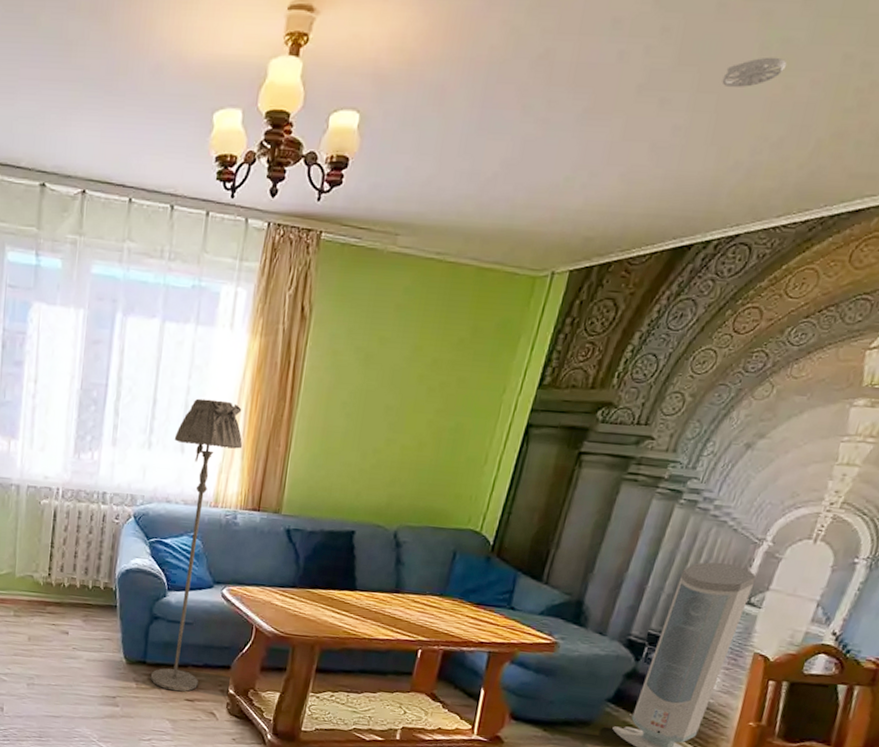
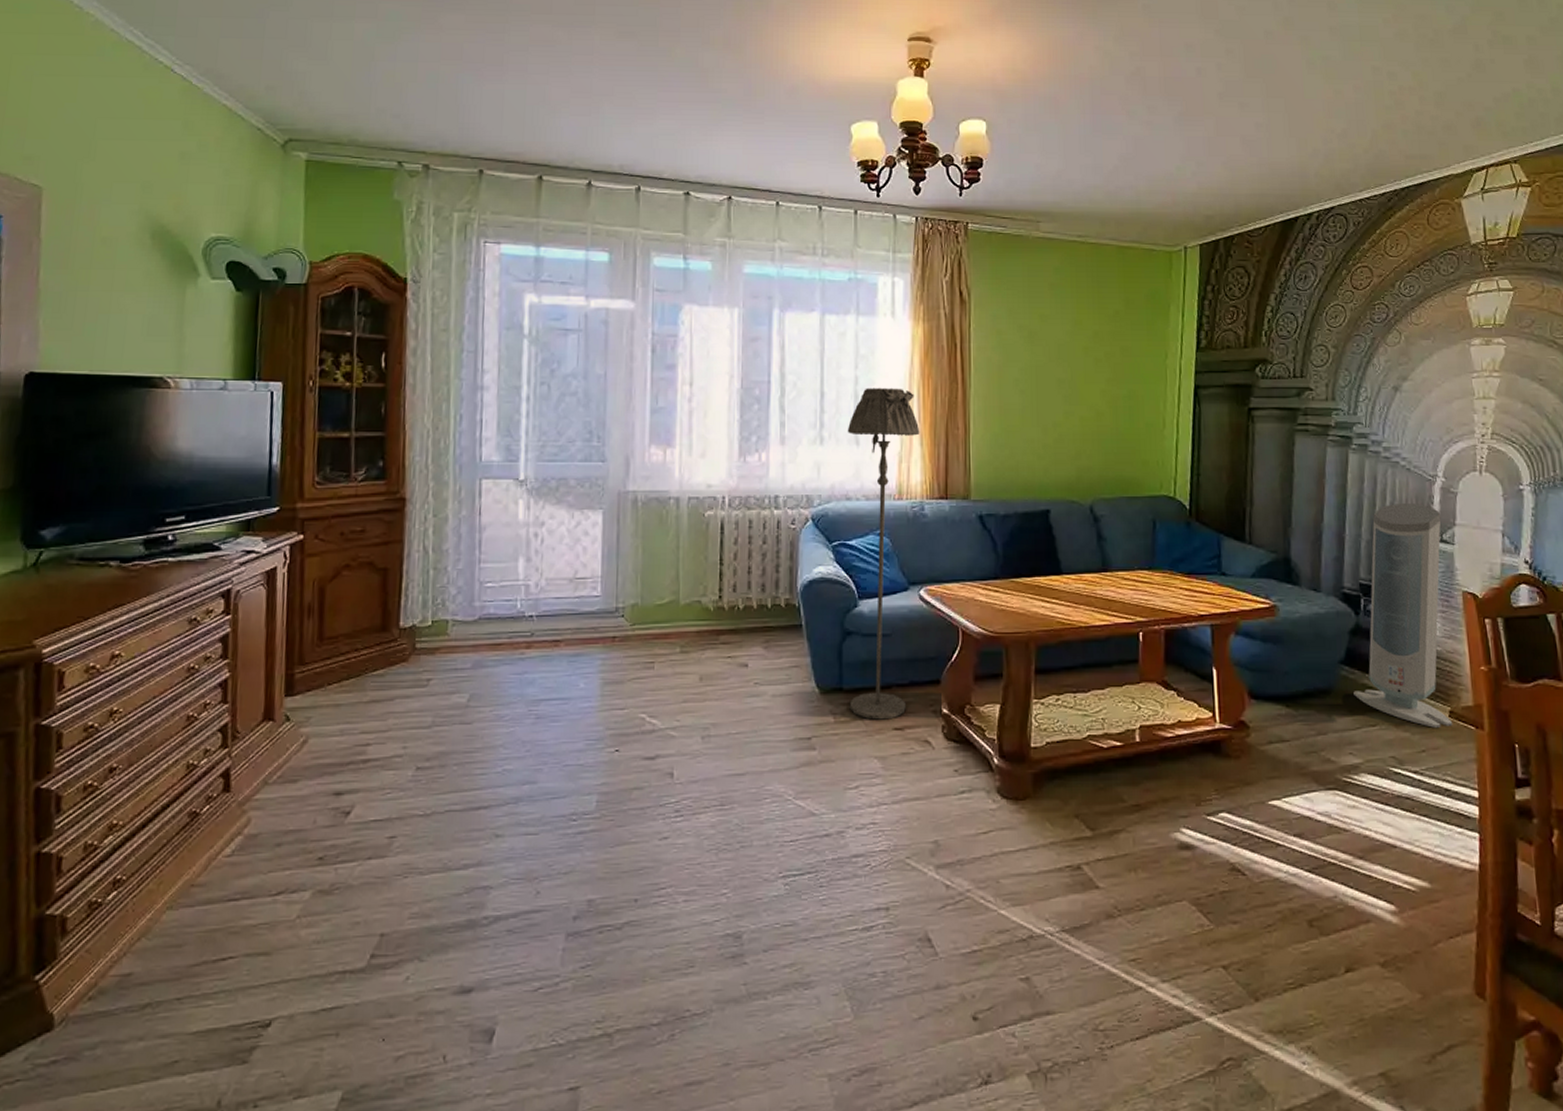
smoke detector: present [722,57,788,87] -> none [1284,70,1332,93]

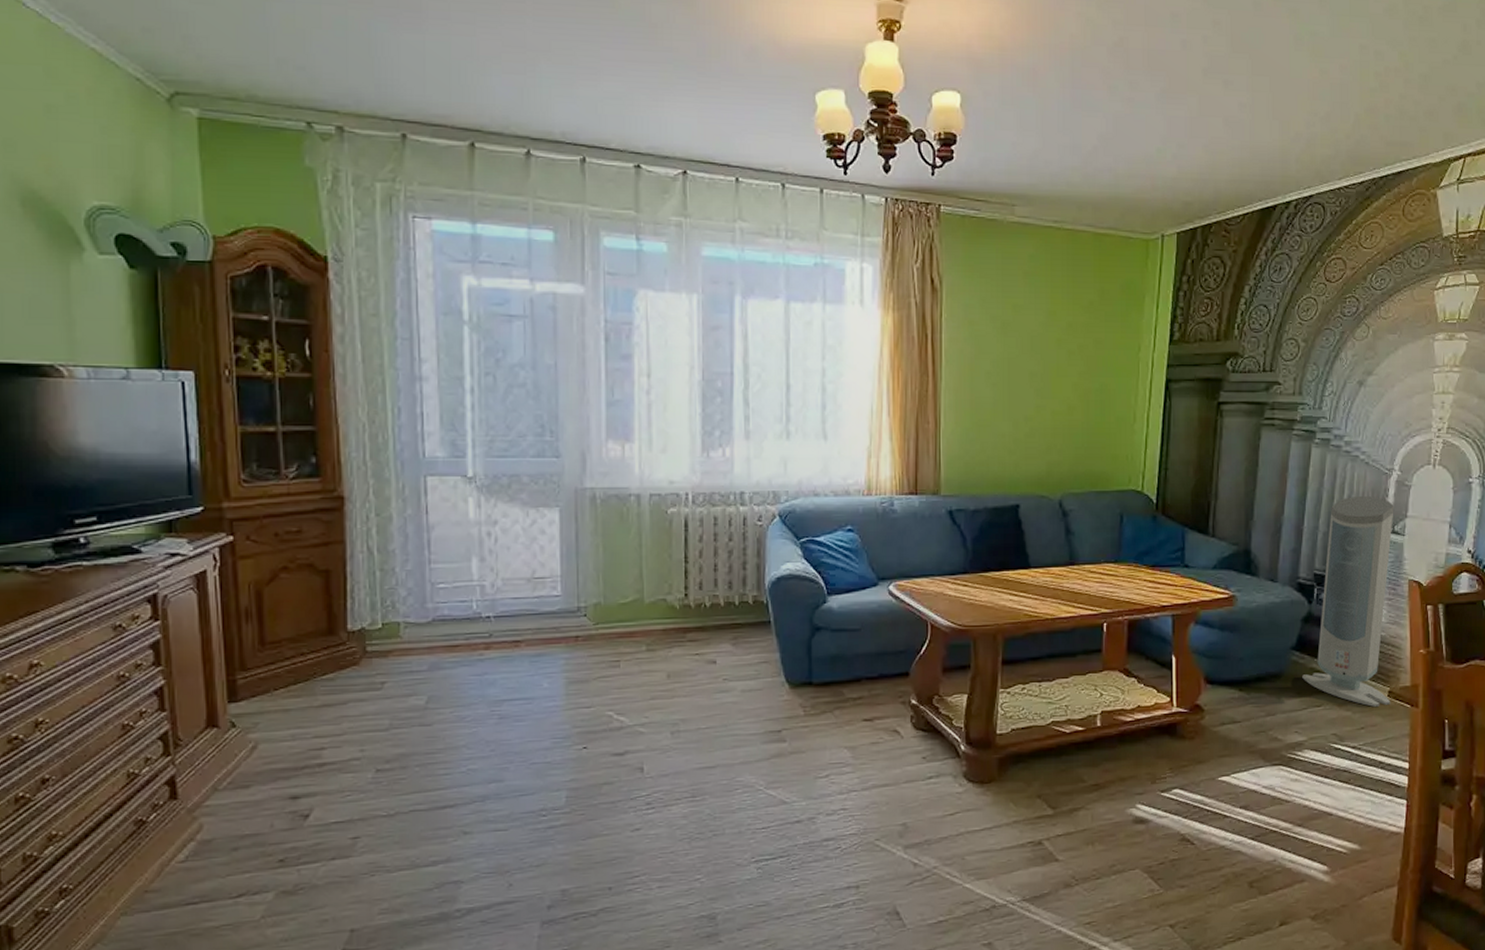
floor lamp: present [847,388,920,720] -> none [814,380,890,712]

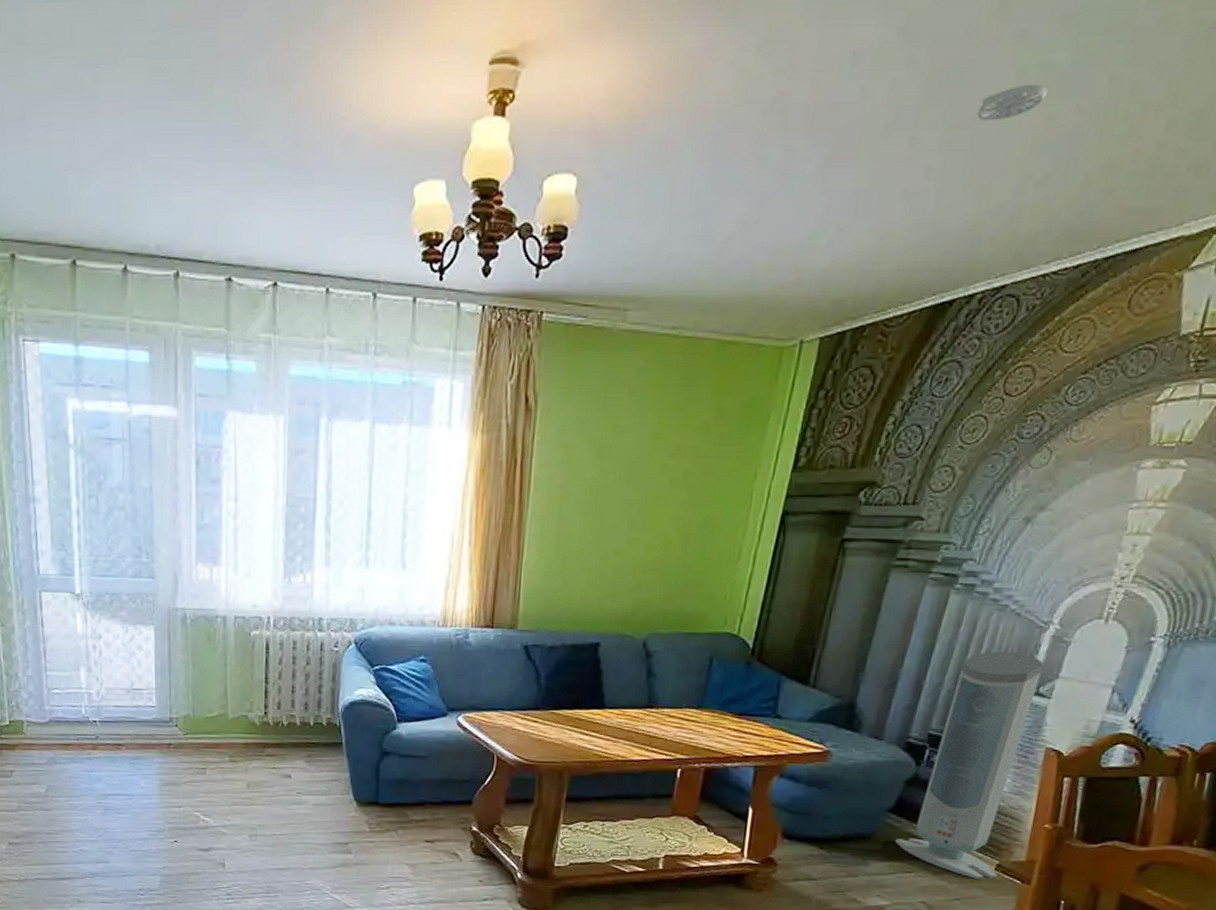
smoke detector: none [1270,46,1318,71] -> present [977,83,1049,120]

